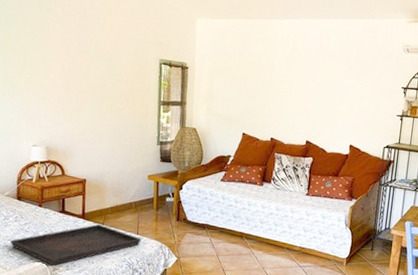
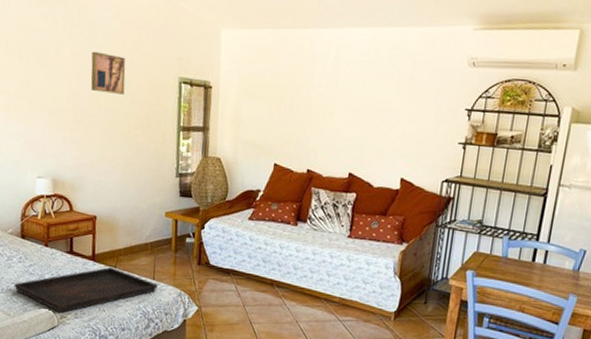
wall art: none [81,36,113,74] -> present [90,51,126,95]

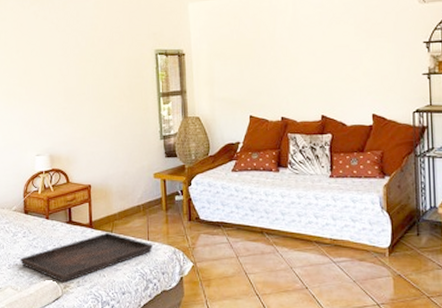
wall art: present [90,51,126,95] -> none [77,37,108,73]

